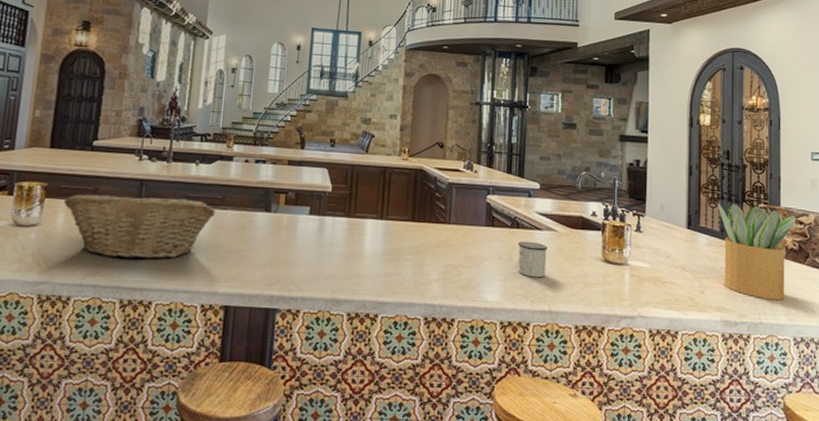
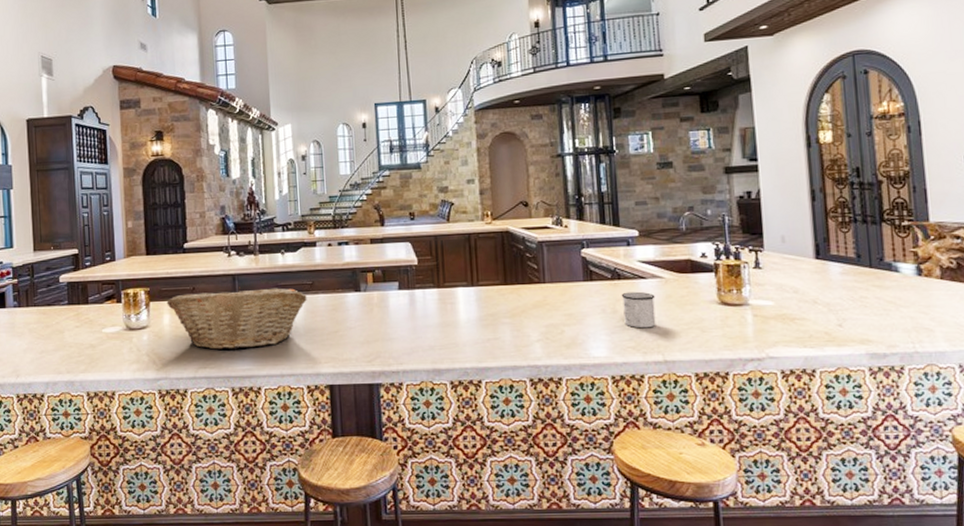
potted plant: present [717,203,796,301] -> none [850,224,951,326]

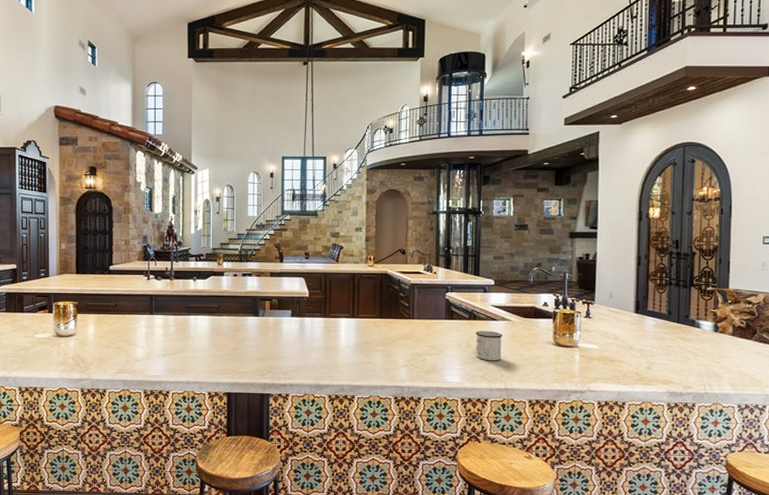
fruit basket: present [166,286,307,350] -> none [92,305,213,359]

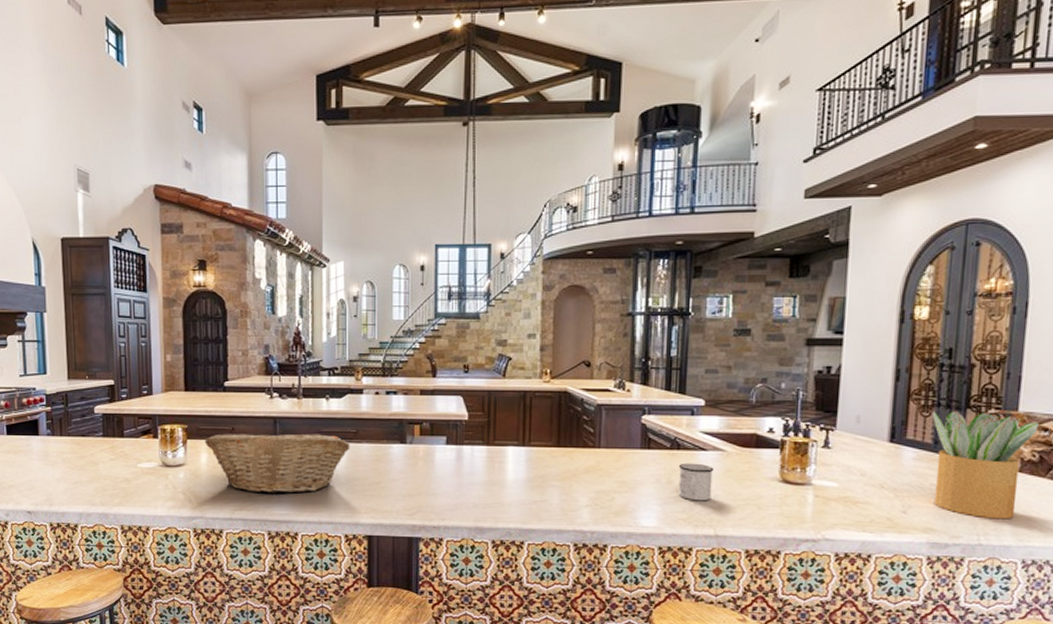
fruit basket: none [92,305,213,359] -> present [204,429,350,494]
potted plant: none [665,288,744,373] -> present [931,411,1039,520]

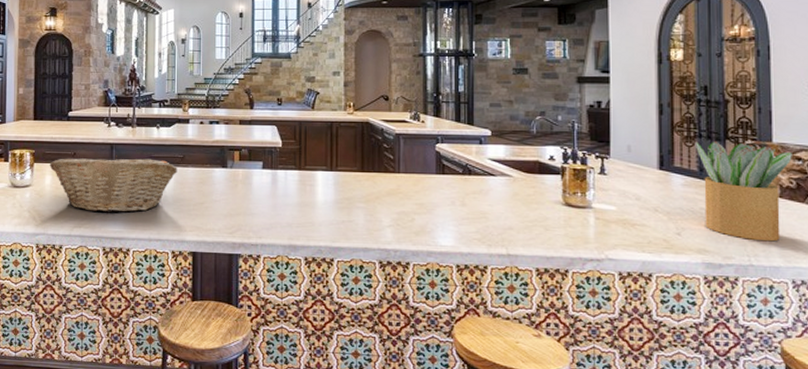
mug: present [678,463,714,501] -> none [470,187,503,223]

